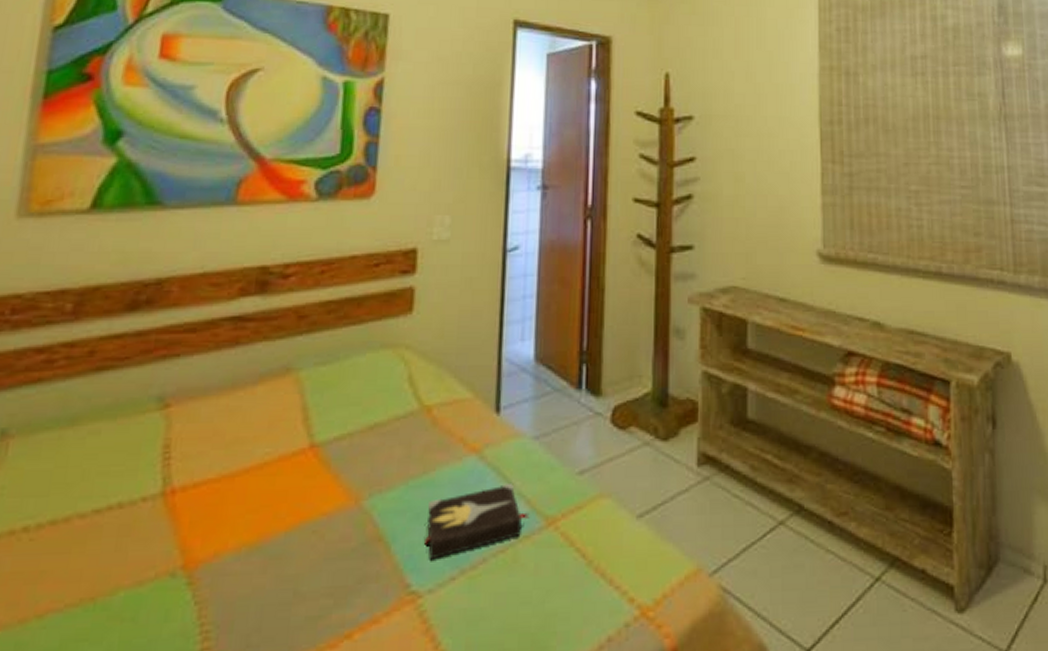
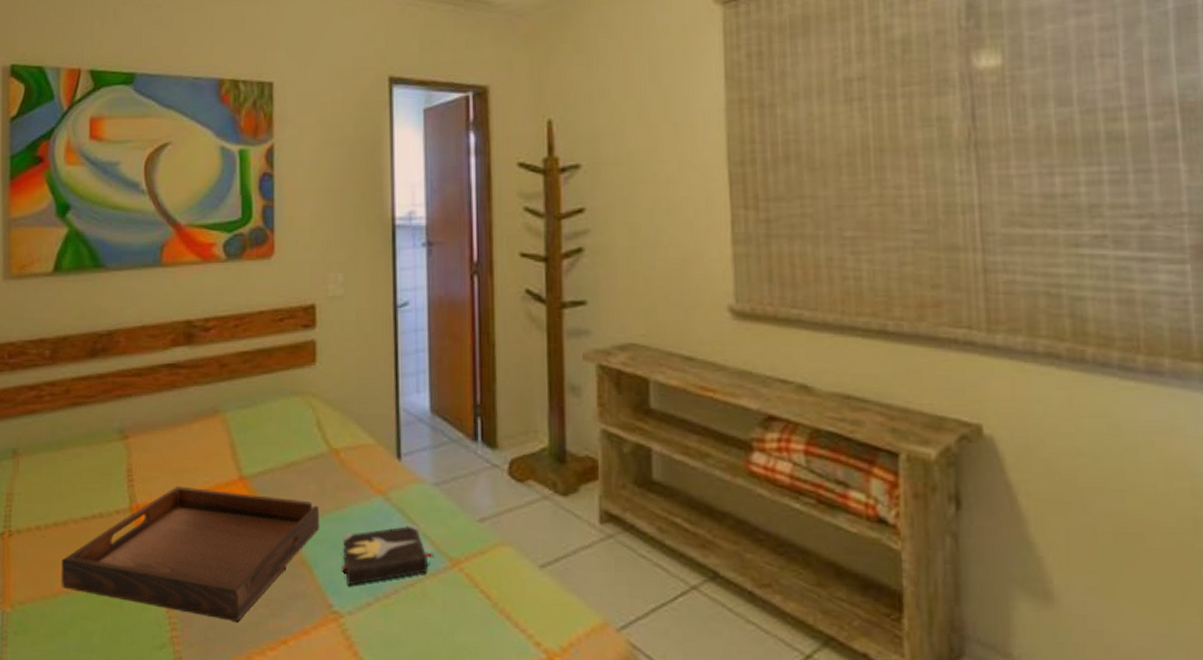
serving tray: none [51,460,404,619] -> present [62,485,320,622]

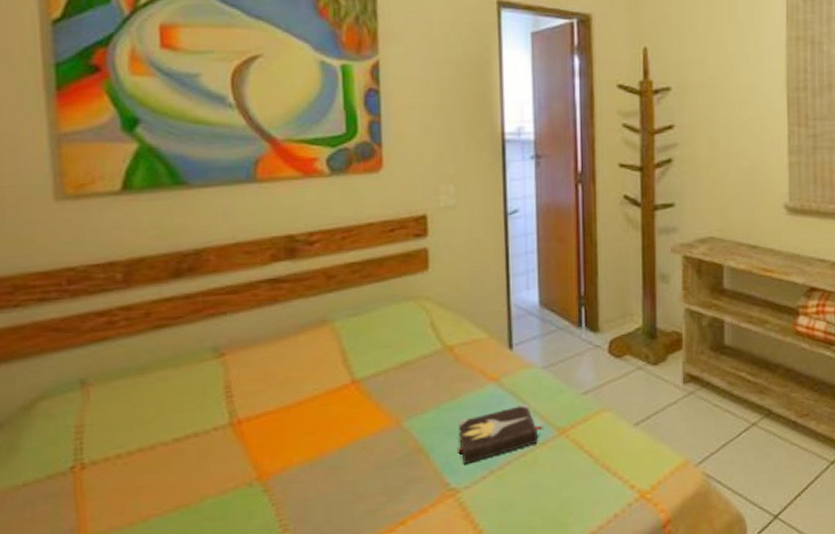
serving tray: present [62,485,320,622] -> none [151,395,436,513]

